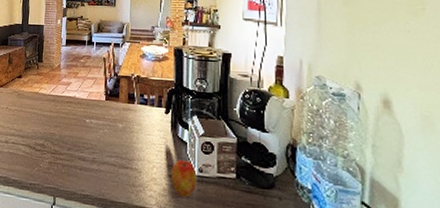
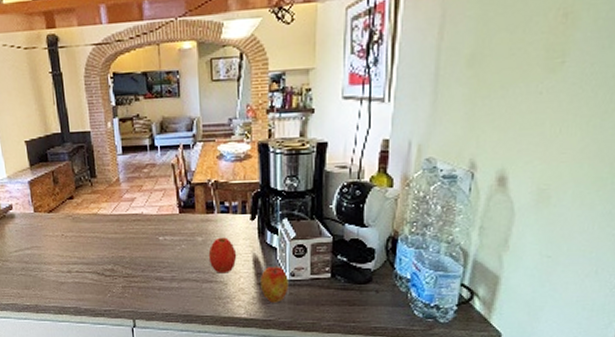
apple: none [126,126,152,161] -> present [208,237,237,274]

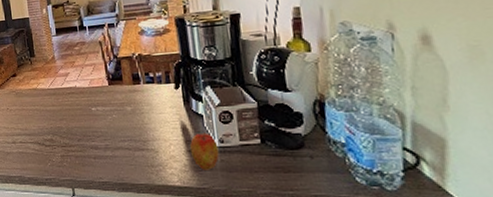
apple: present [208,237,237,274] -> none [138,106,166,142]

